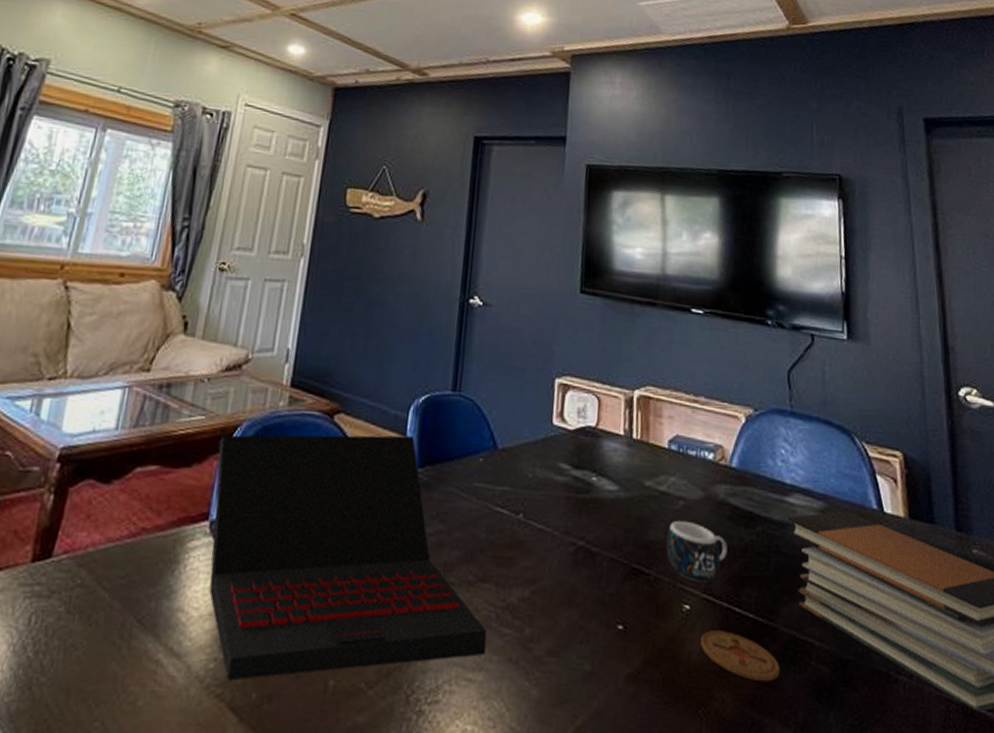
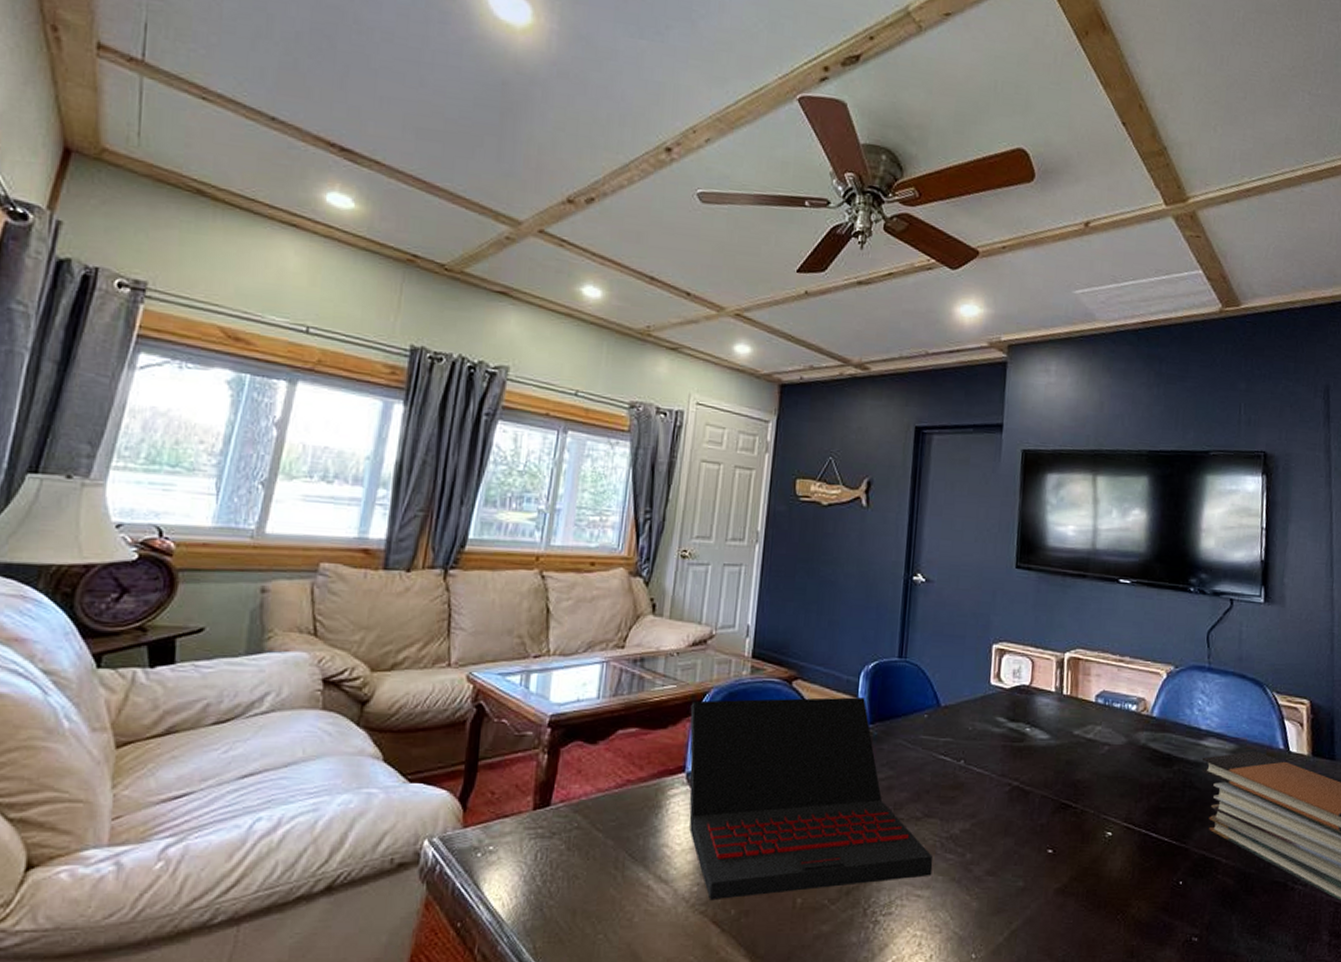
mug: present [666,520,728,583] -> none [1092,762,1147,813]
coaster: present [700,630,780,682] -> none [1120,852,1190,893]

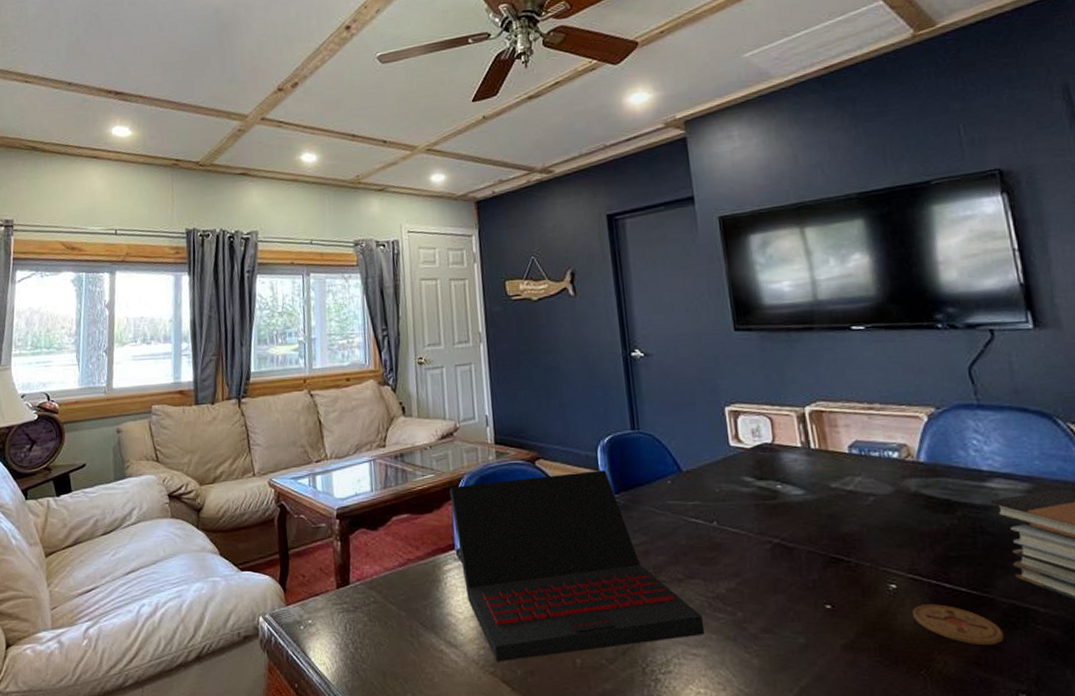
coaster: none [1120,852,1190,893] -> present [912,604,1003,646]

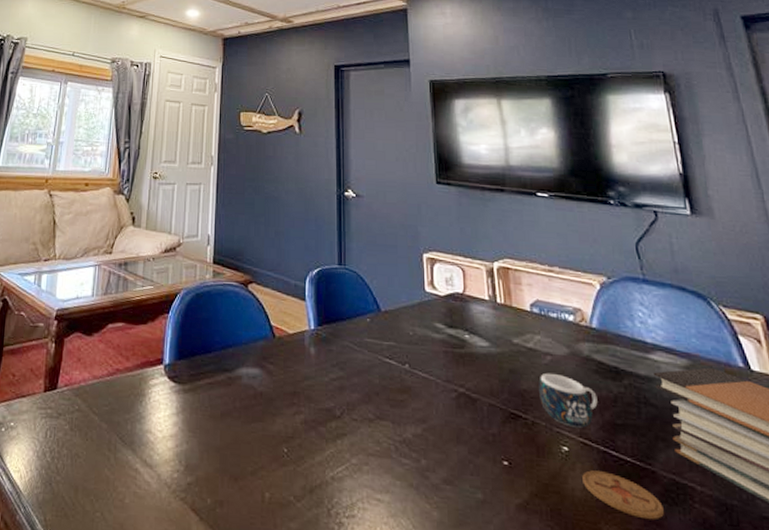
laptop: present [449,470,705,662] -> none [165,300,390,488]
mug: none [861,513,928,565] -> present [539,373,598,428]

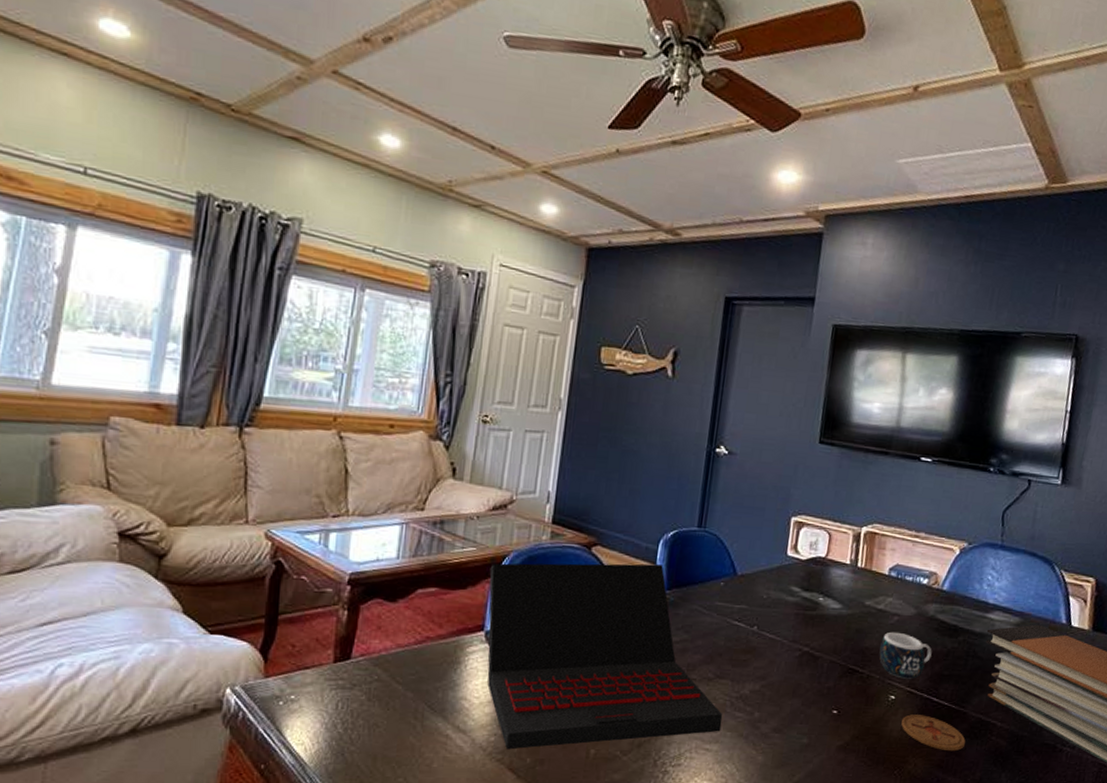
laptop: none [165,300,390,488] -> present [487,563,723,750]

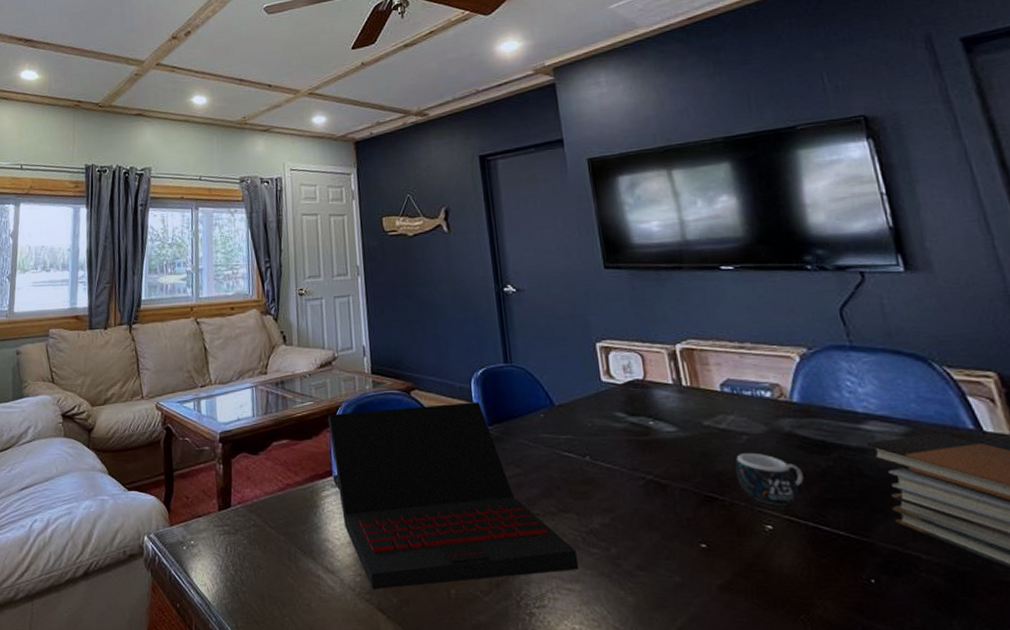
coaster: present [901,714,966,752] -> none [790,547,885,592]

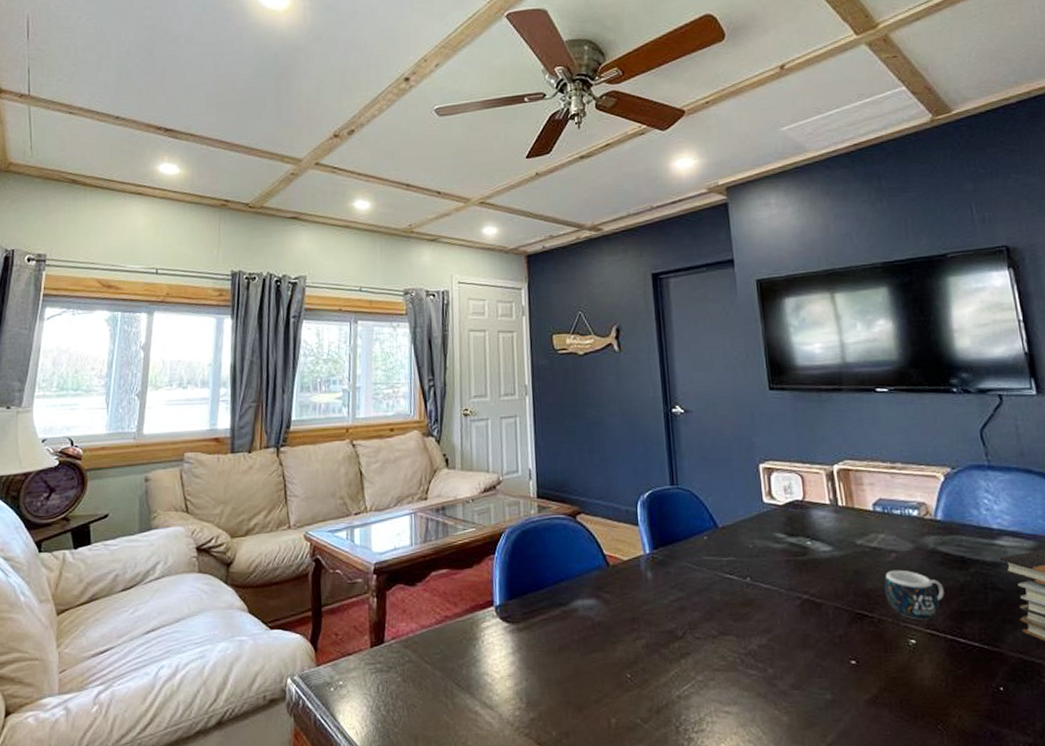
laptop: present [327,402,579,590] -> none [490,525,737,723]

